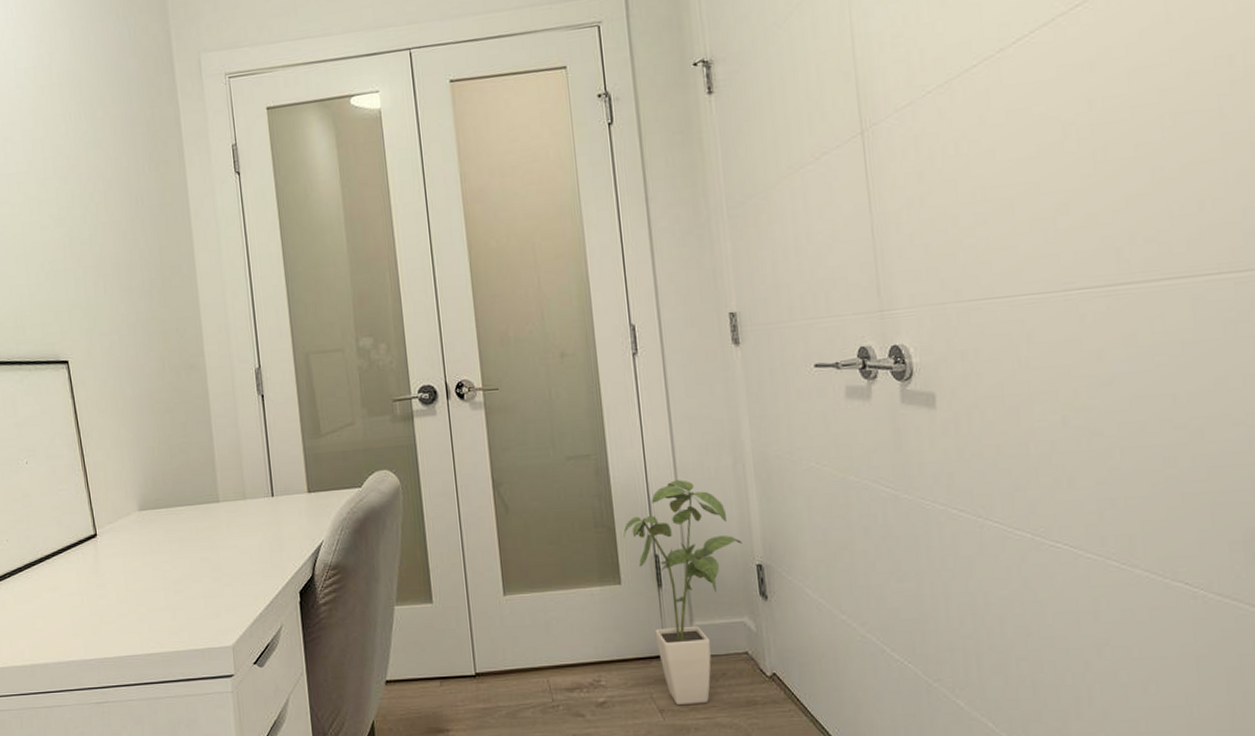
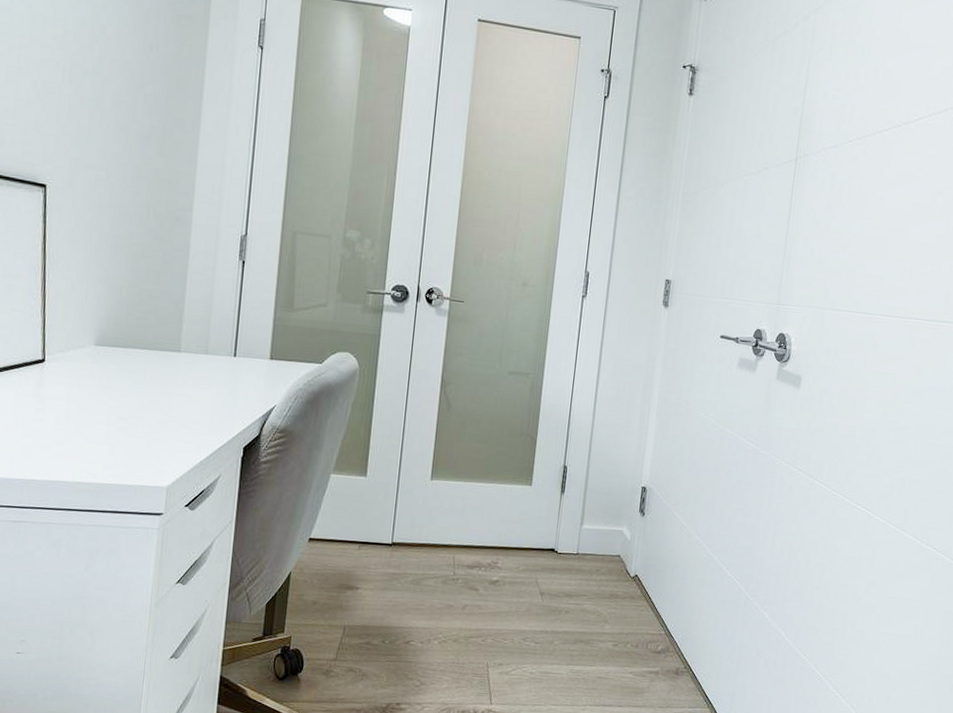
house plant: present [623,480,742,706] -> none [542,407,635,592]

